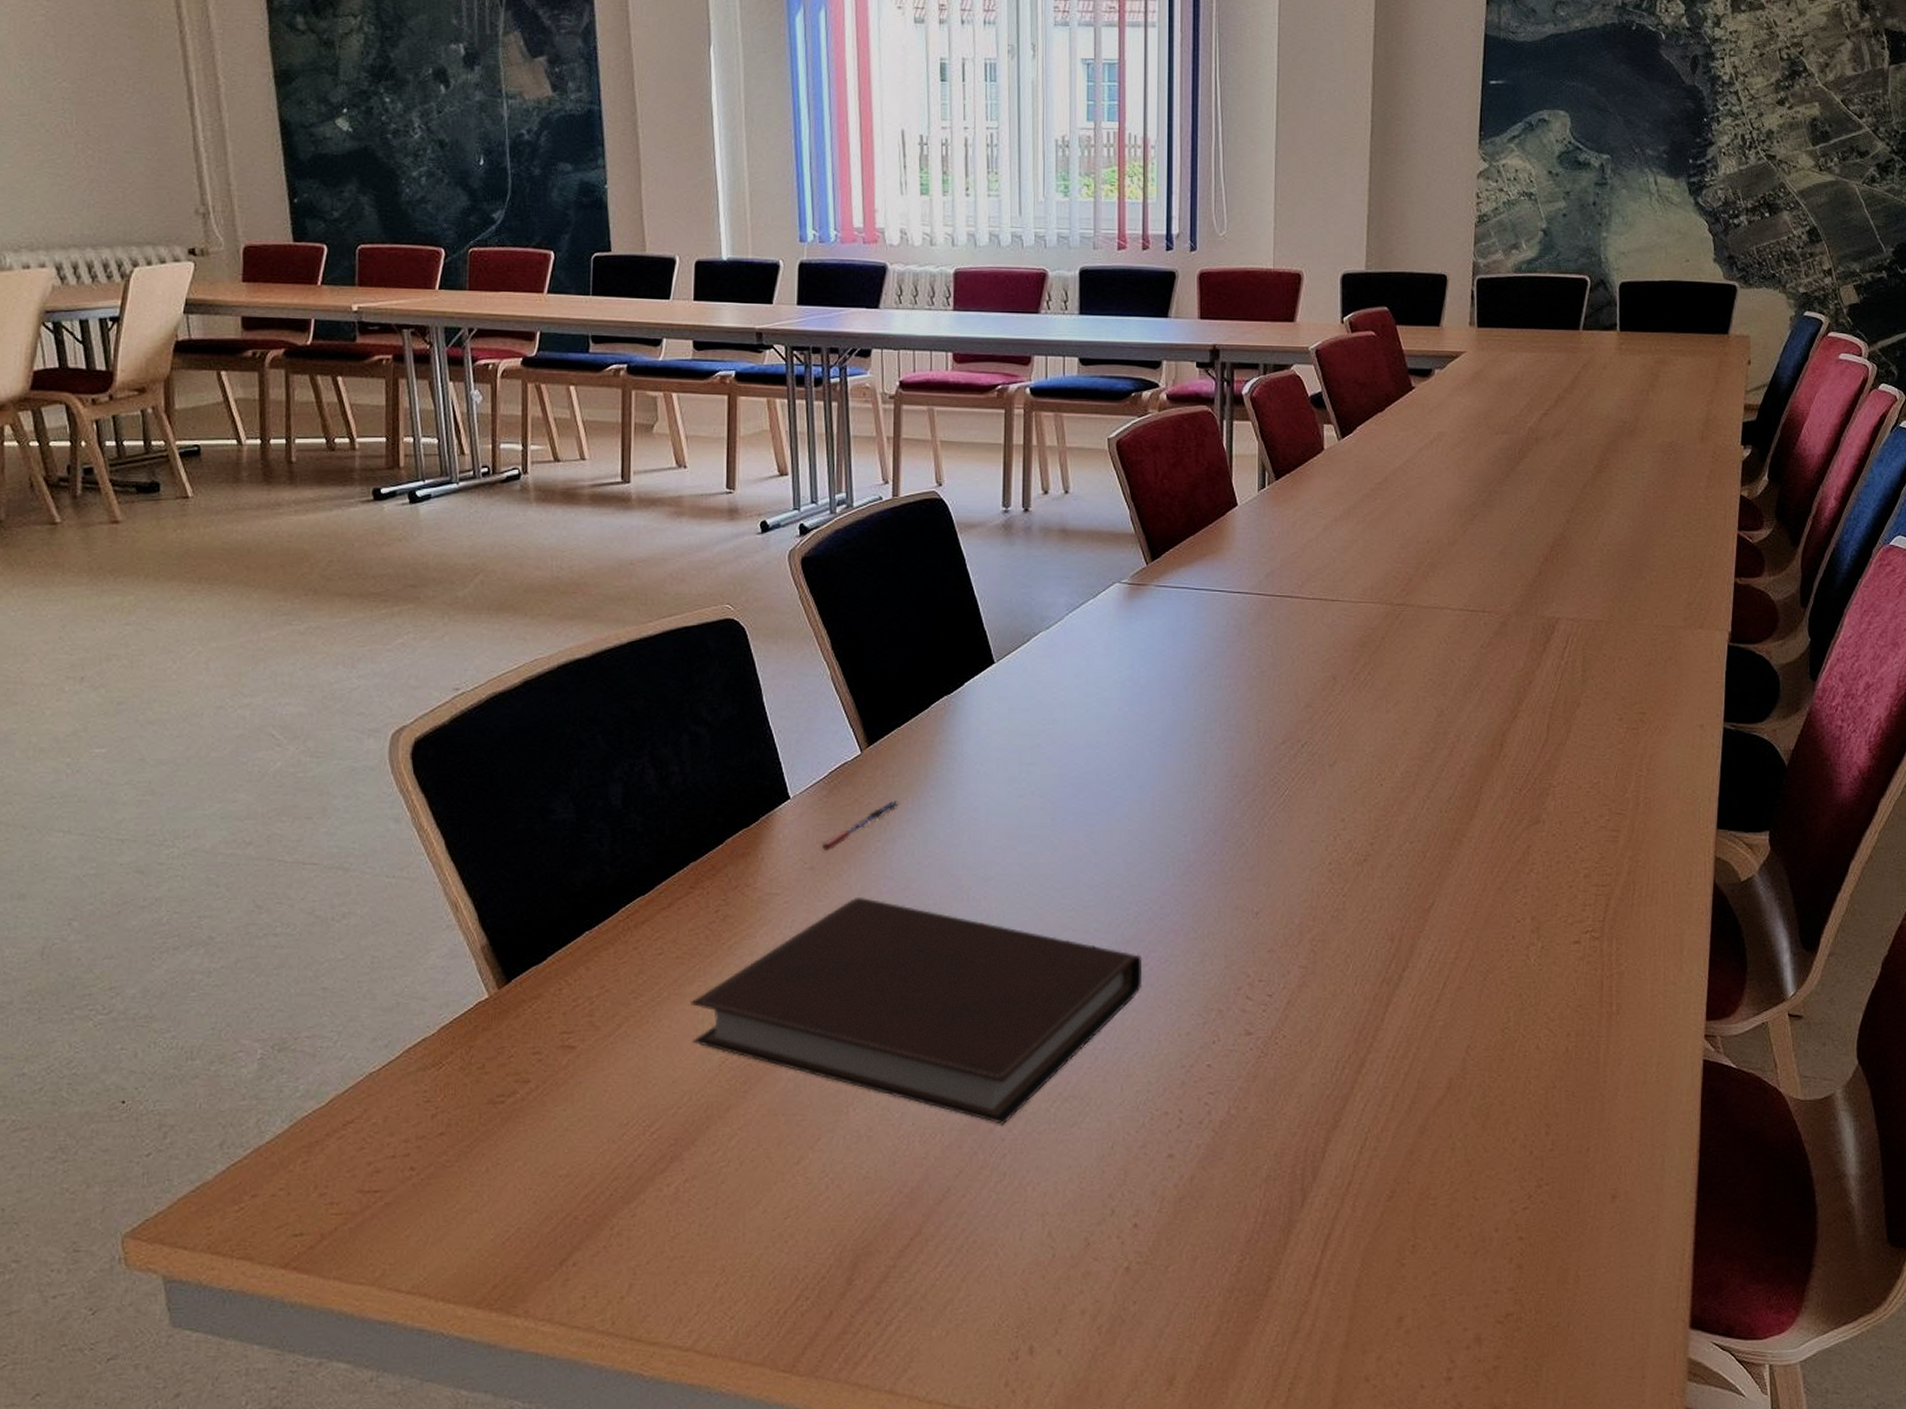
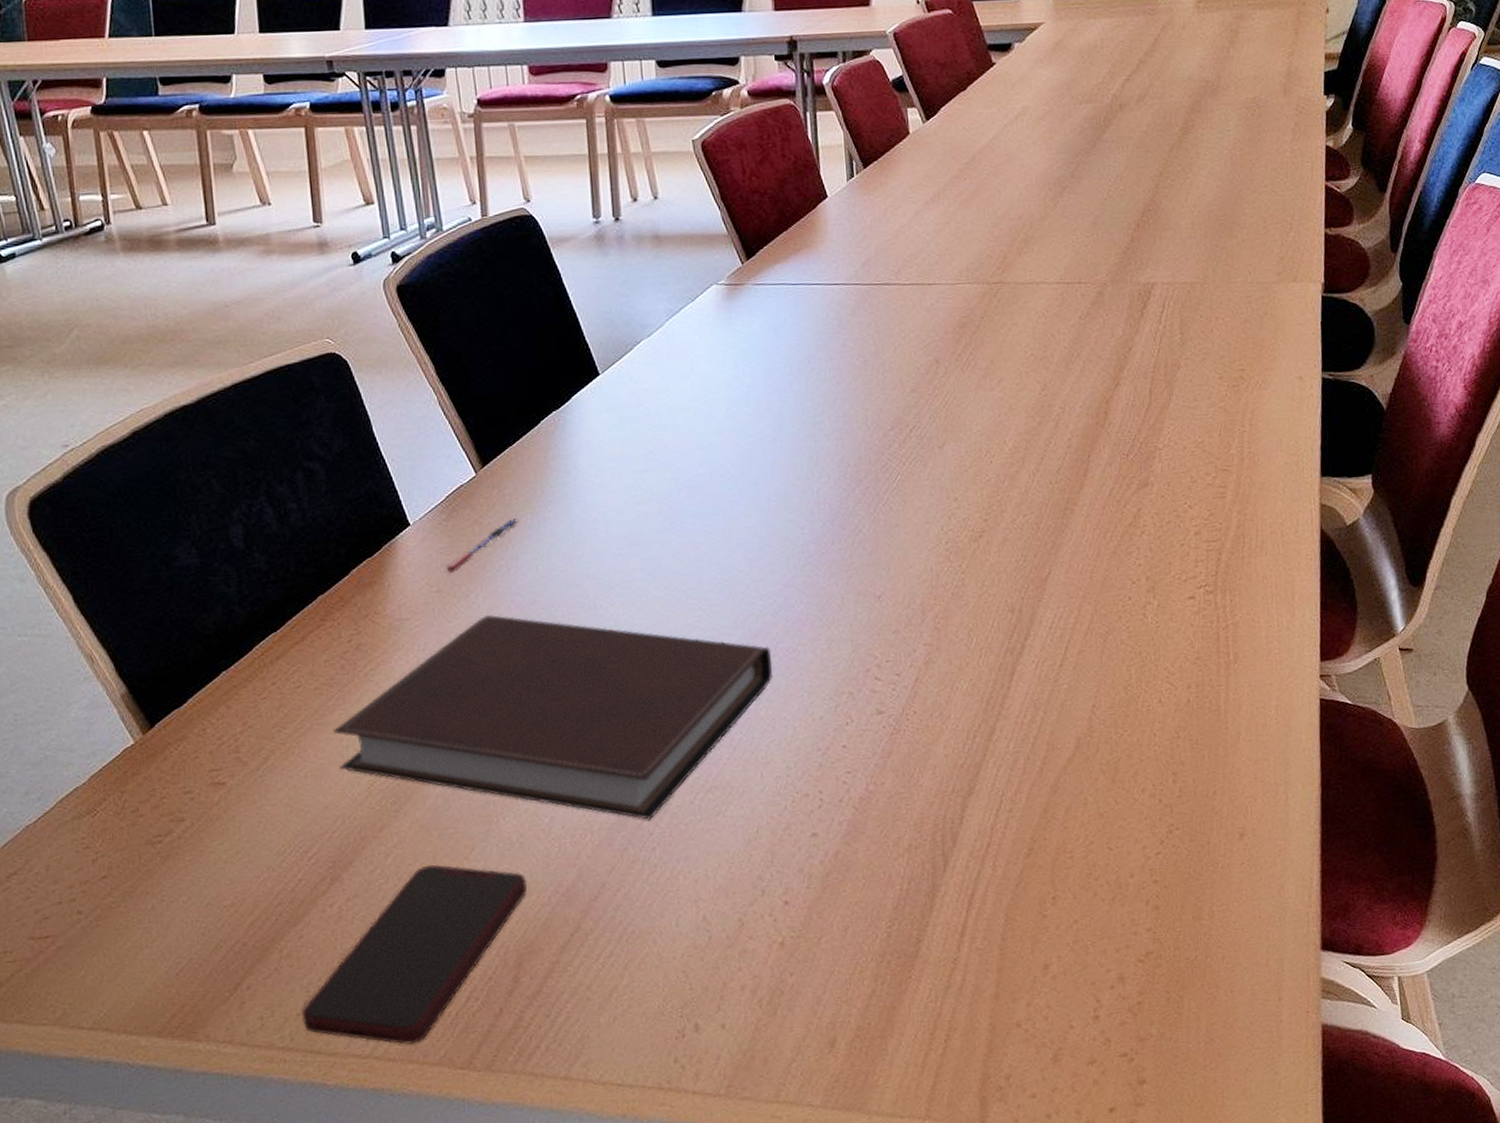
smartphone: none [625,1151,870,1340] -> present [301,865,527,1045]

